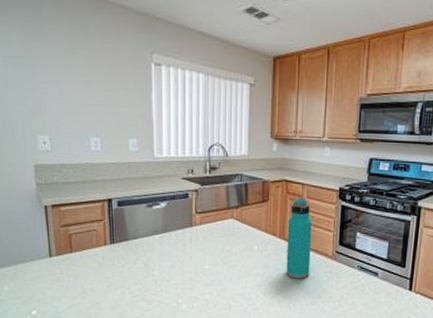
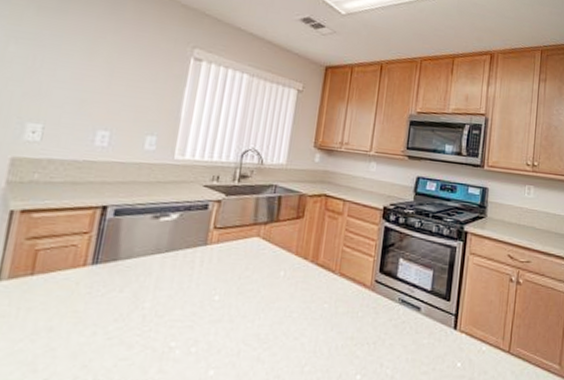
water bottle: present [286,198,312,279] -> none [315,215,351,314]

